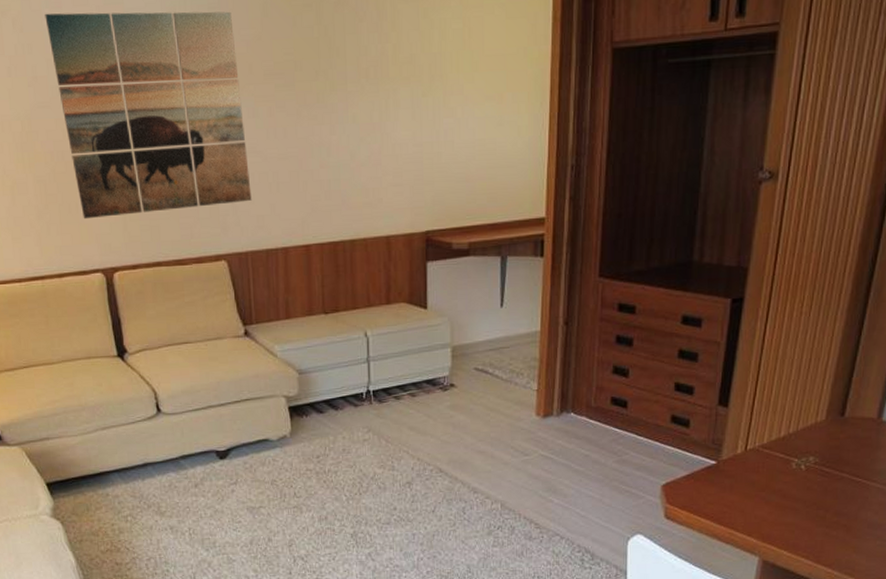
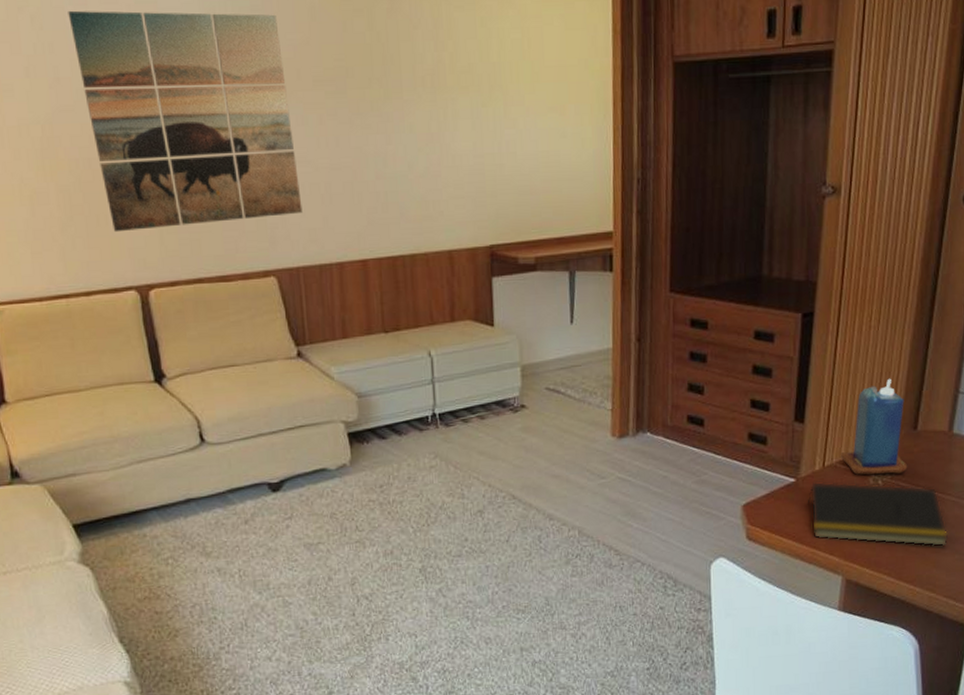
notepad: none [728,464,872,533] -> present [808,481,949,547]
candle: none [763,364,833,460] -> present [840,378,908,475]

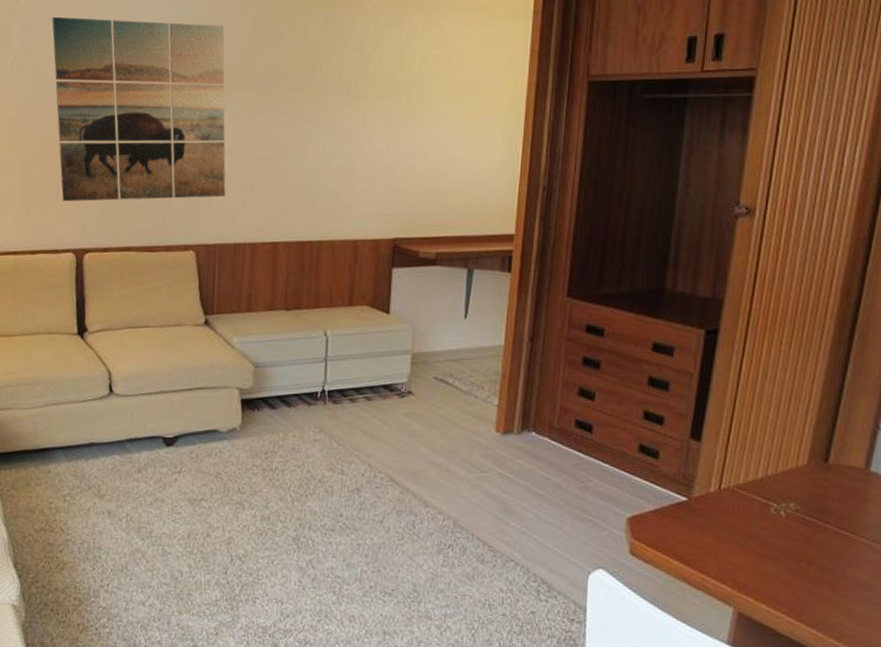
notepad: present [808,481,949,547] -> none [700,503,860,592]
candle: present [840,378,908,475] -> none [738,405,816,507]

